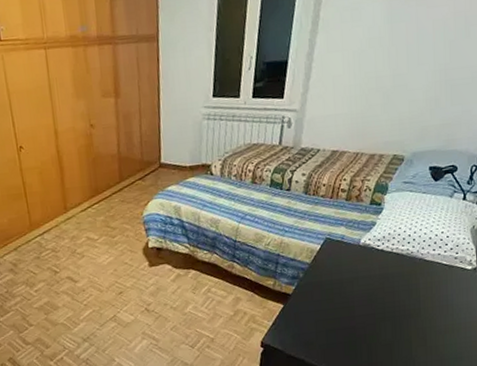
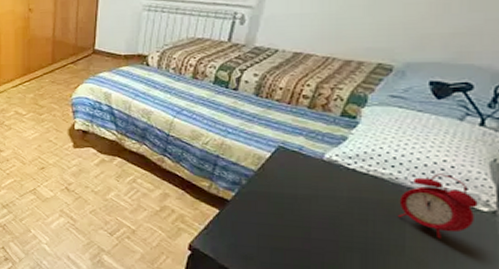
alarm clock: none [414,243,465,298] -> present [397,173,478,239]

